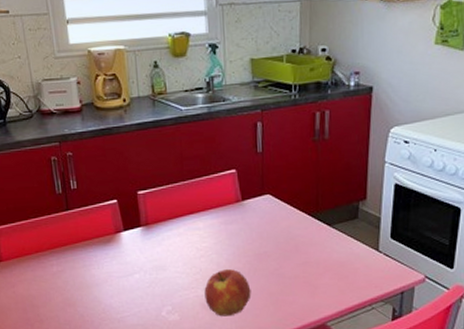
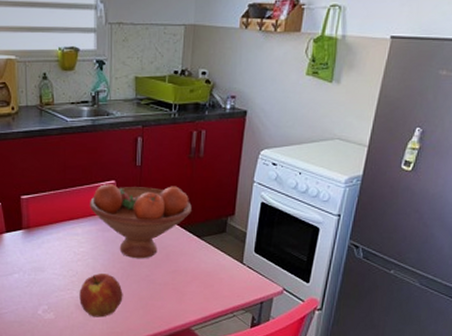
fruit bowl: none [210,171,320,252] -> present [90,184,192,259]

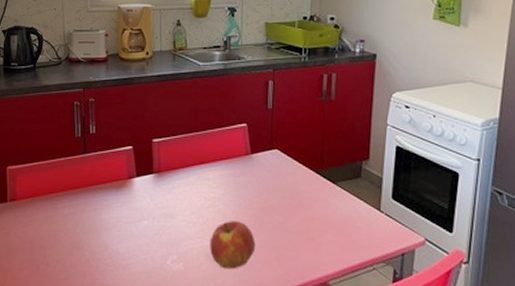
fruit bowl: present [90,184,192,259] -> none [221,127,325,206]

